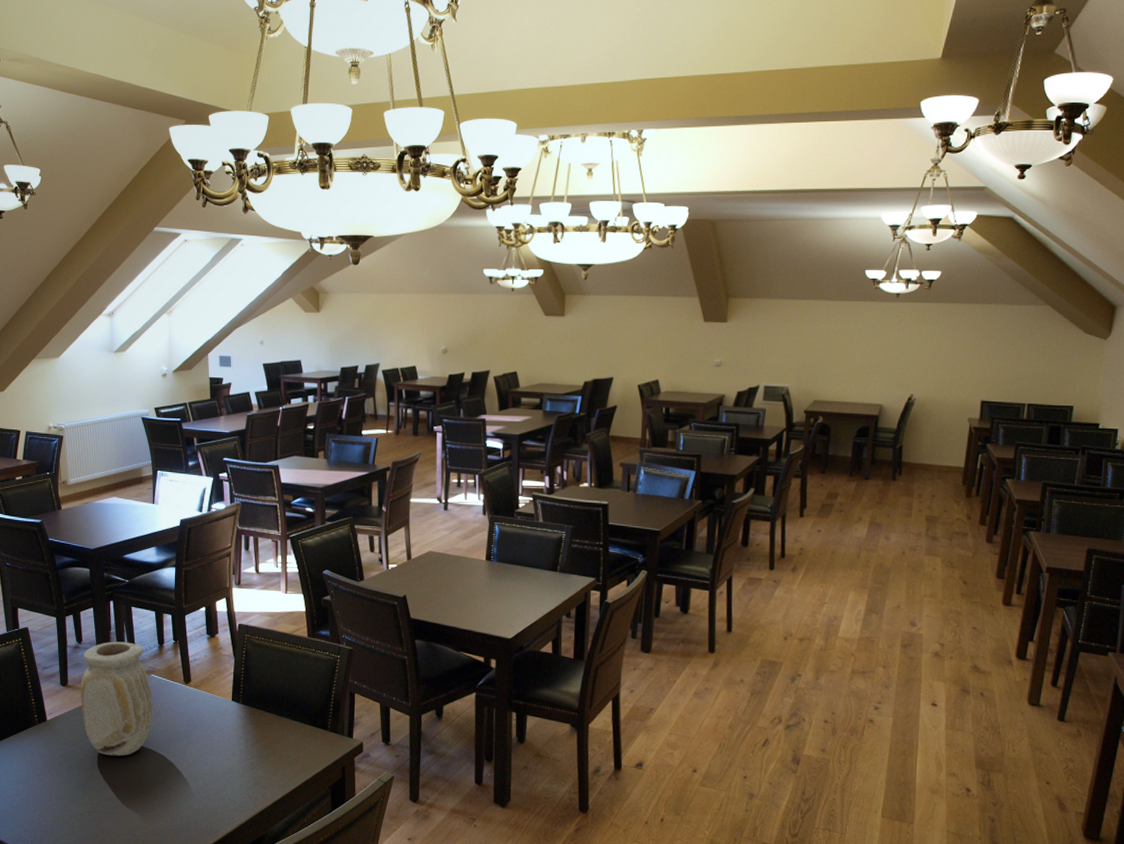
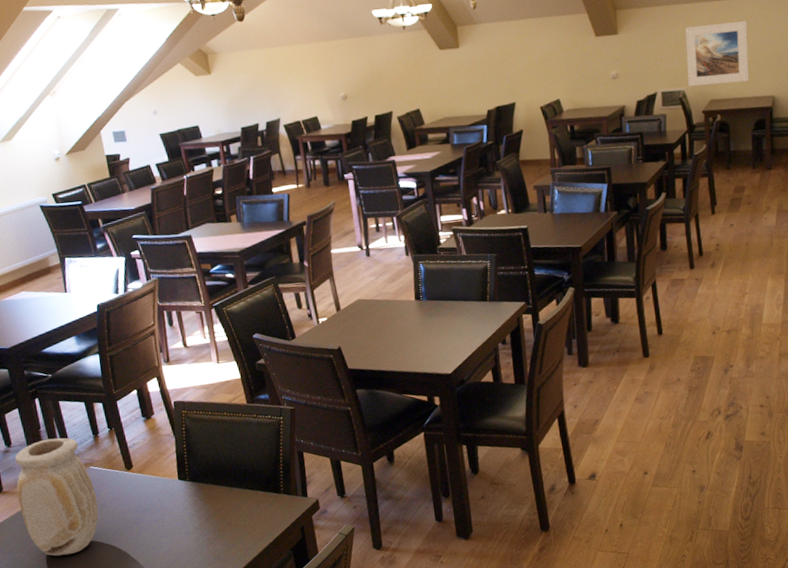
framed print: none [793,324,863,386] -> present [685,21,749,86]

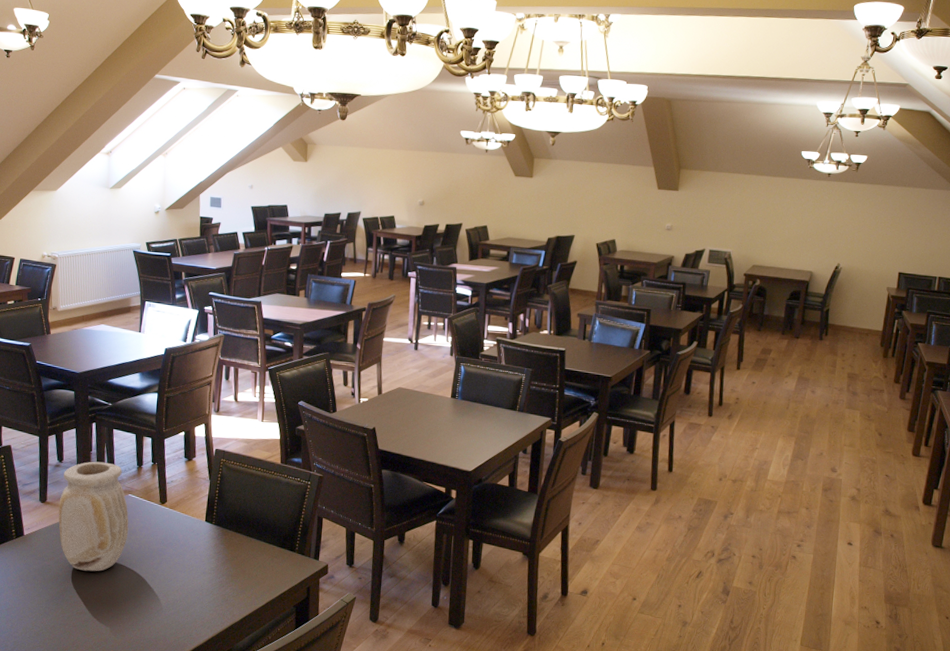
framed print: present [685,21,749,86] -> none [734,195,798,254]

